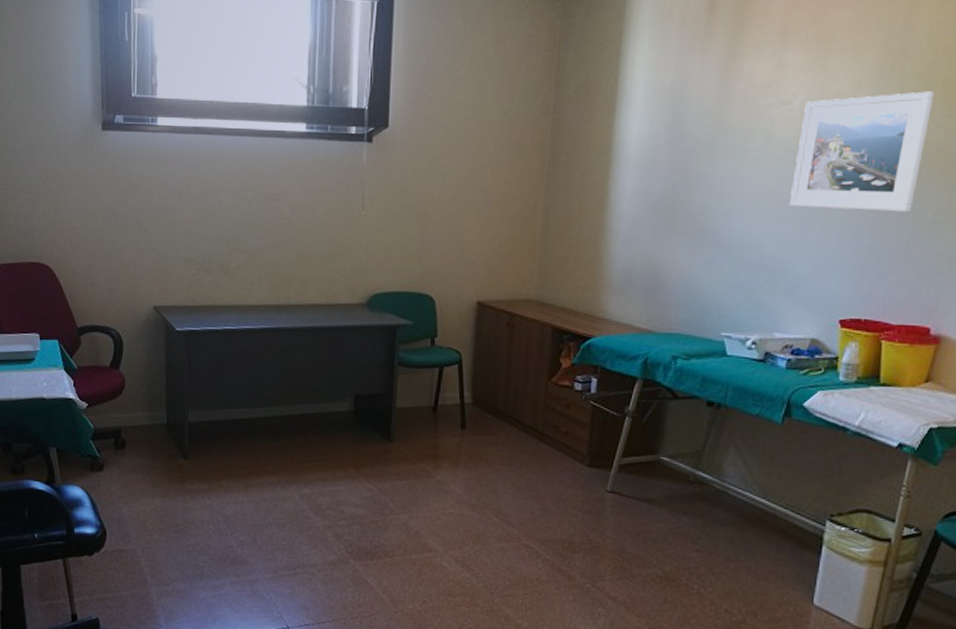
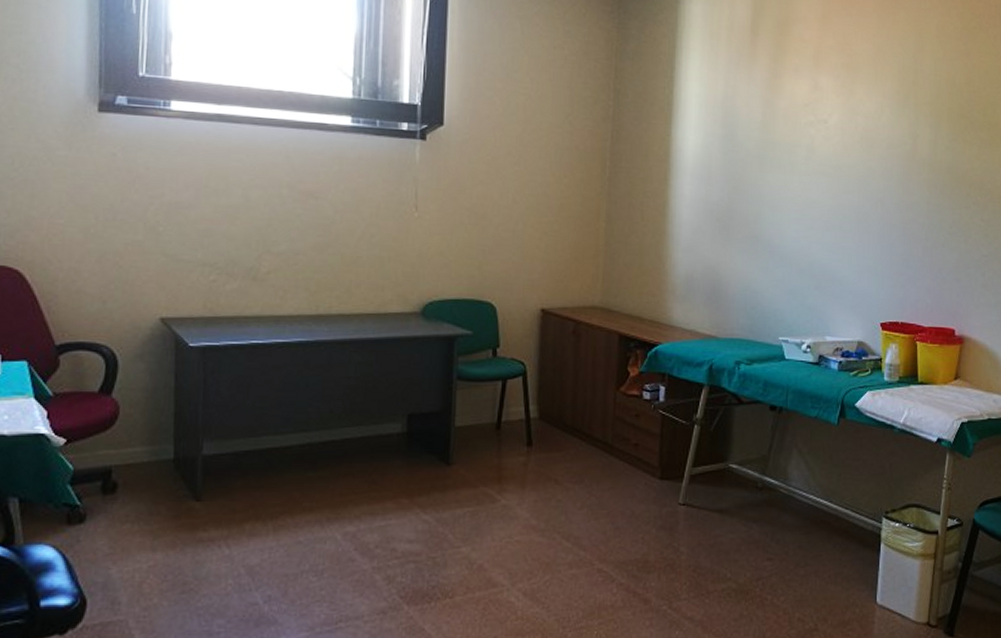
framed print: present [789,91,935,212] -> none [831,118,942,224]

